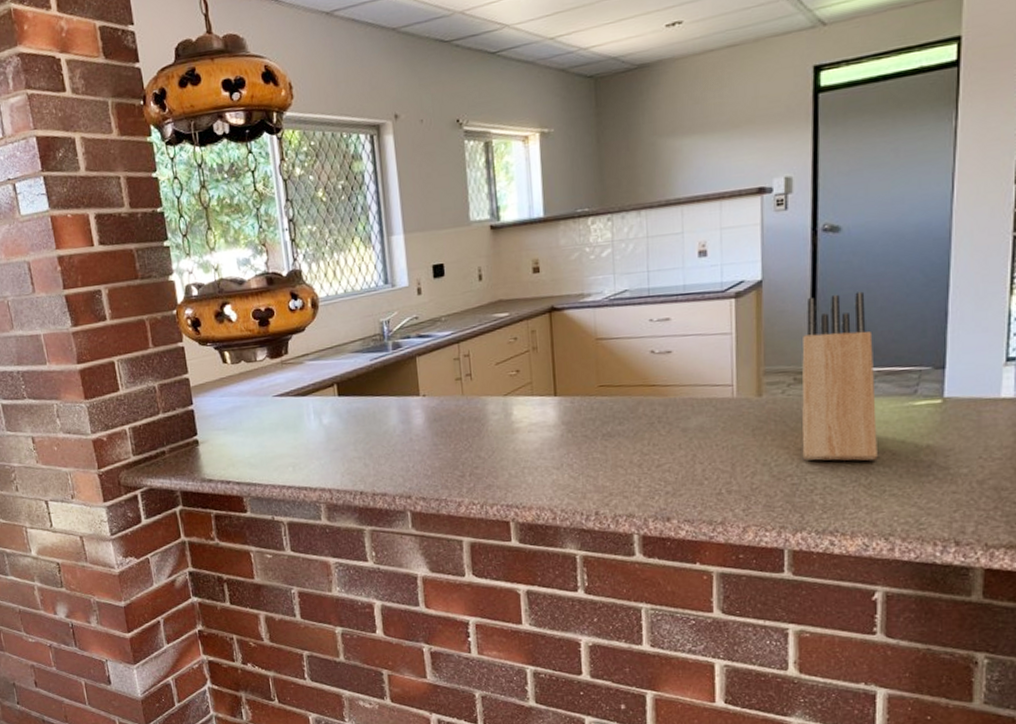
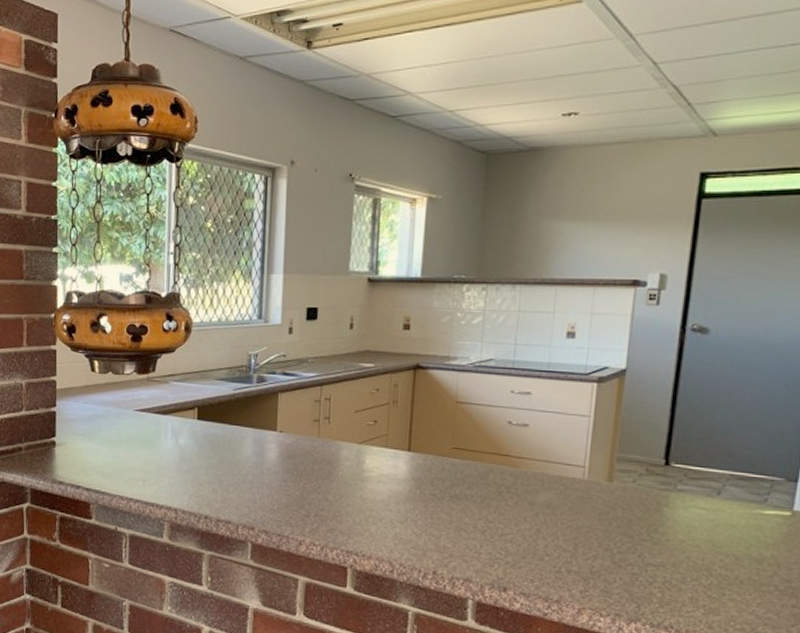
knife block: present [802,291,878,461] -> none [645,393,729,563]

